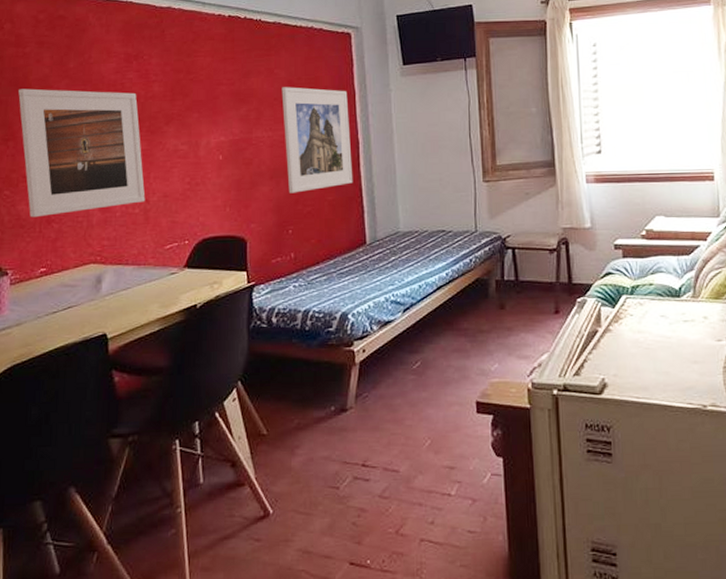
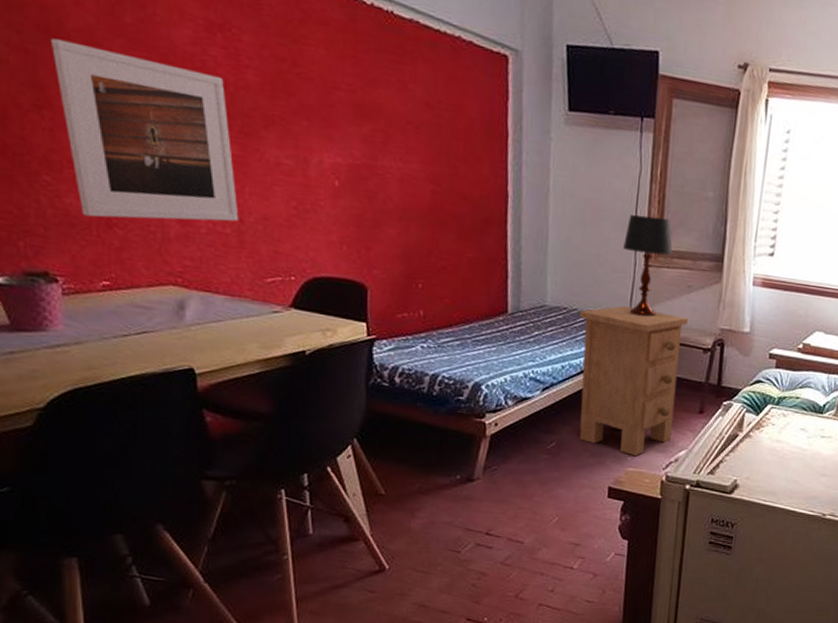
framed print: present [281,87,353,193] -> none [416,108,499,243]
nightstand: none [430,220,531,367] -> present [579,305,688,457]
table lamp: none [462,137,507,228] -> present [623,214,673,317]

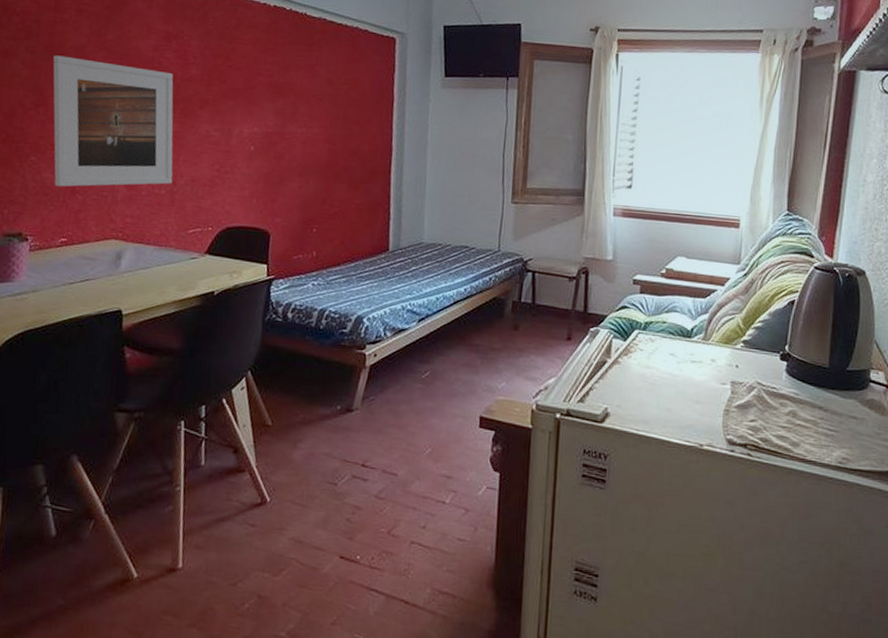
nightstand: present [579,305,688,457] -> none [452,239,553,385]
table lamp: present [623,214,673,317] -> none [492,158,537,249]

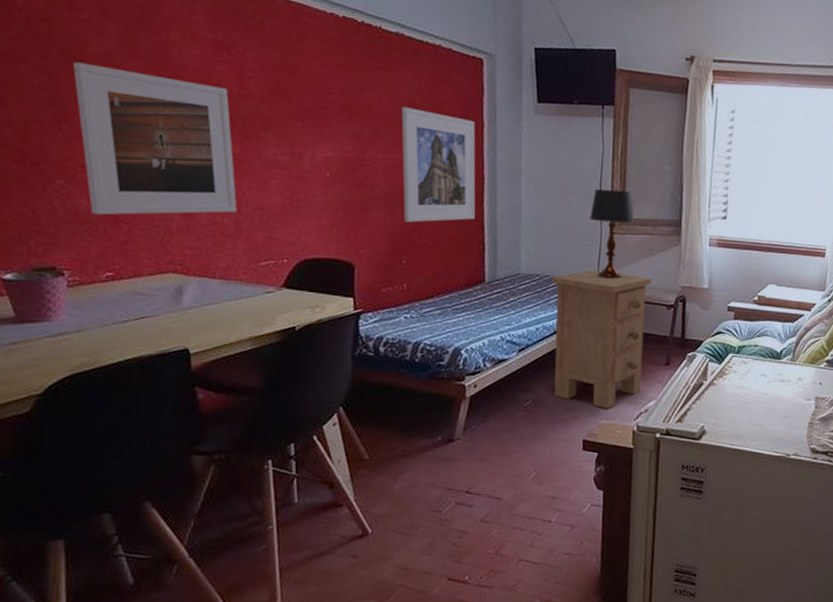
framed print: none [317,85,386,193] -> present [401,107,476,223]
nightstand: none [452,239,553,385] -> present [551,270,651,409]
table lamp: none [492,158,537,249] -> present [590,188,635,279]

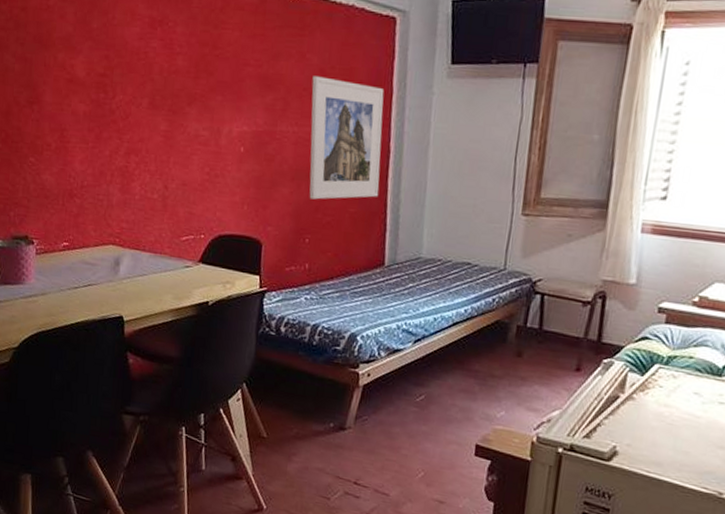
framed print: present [73,62,237,215] -> none [42,47,164,190]
nightstand: present [551,270,651,409] -> none [448,256,567,415]
table lamp: present [590,188,635,279] -> none [501,162,553,268]

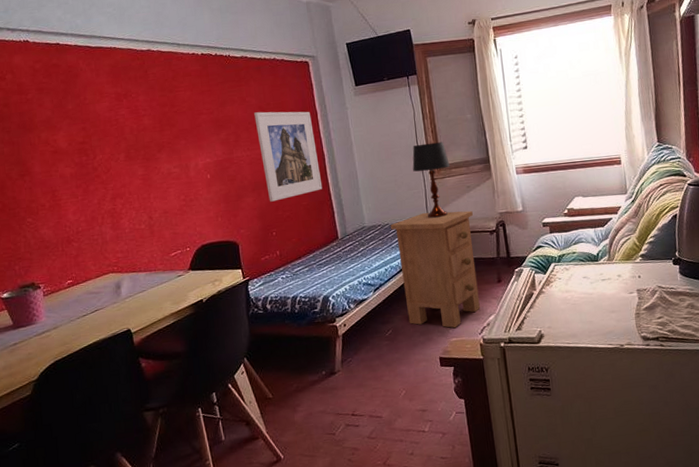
nightstand: none [448,256,567,415] -> present [390,210,480,328]
table lamp: none [501,162,553,268] -> present [412,141,450,218]

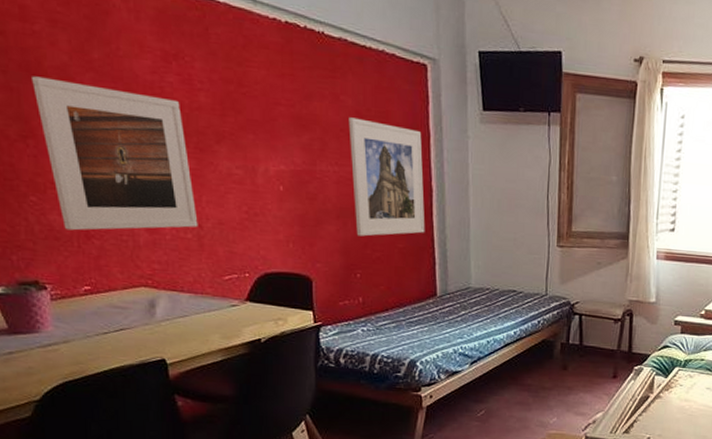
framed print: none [27,126,149,239] -> present [32,76,198,231]
nightstand: present [390,210,480,328] -> none [501,283,599,420]
table lamp: present [412,141,450,218] -> none [538,200,582,293]

